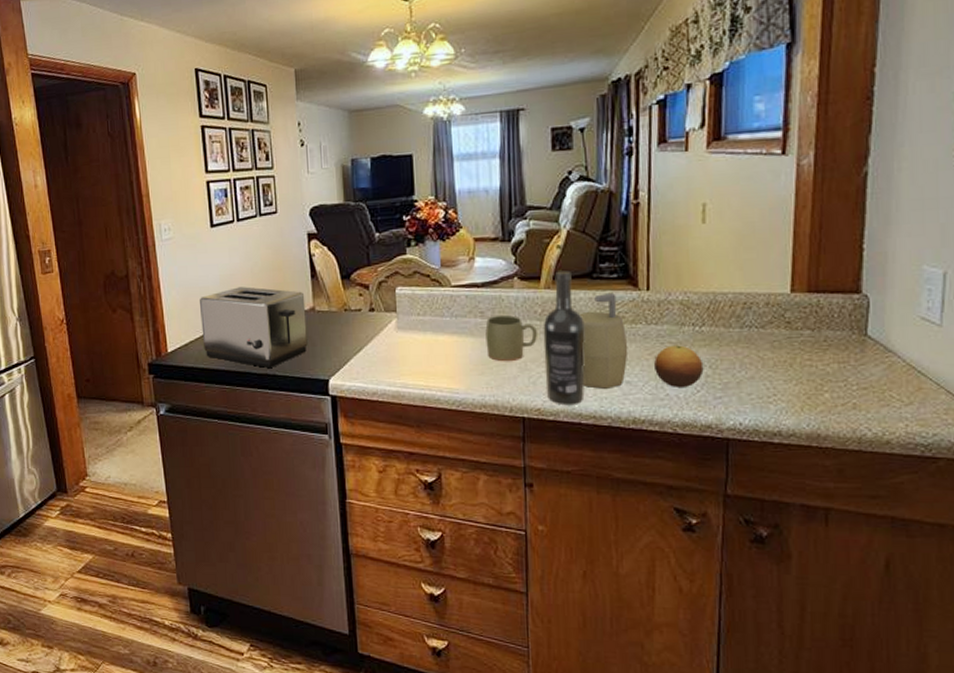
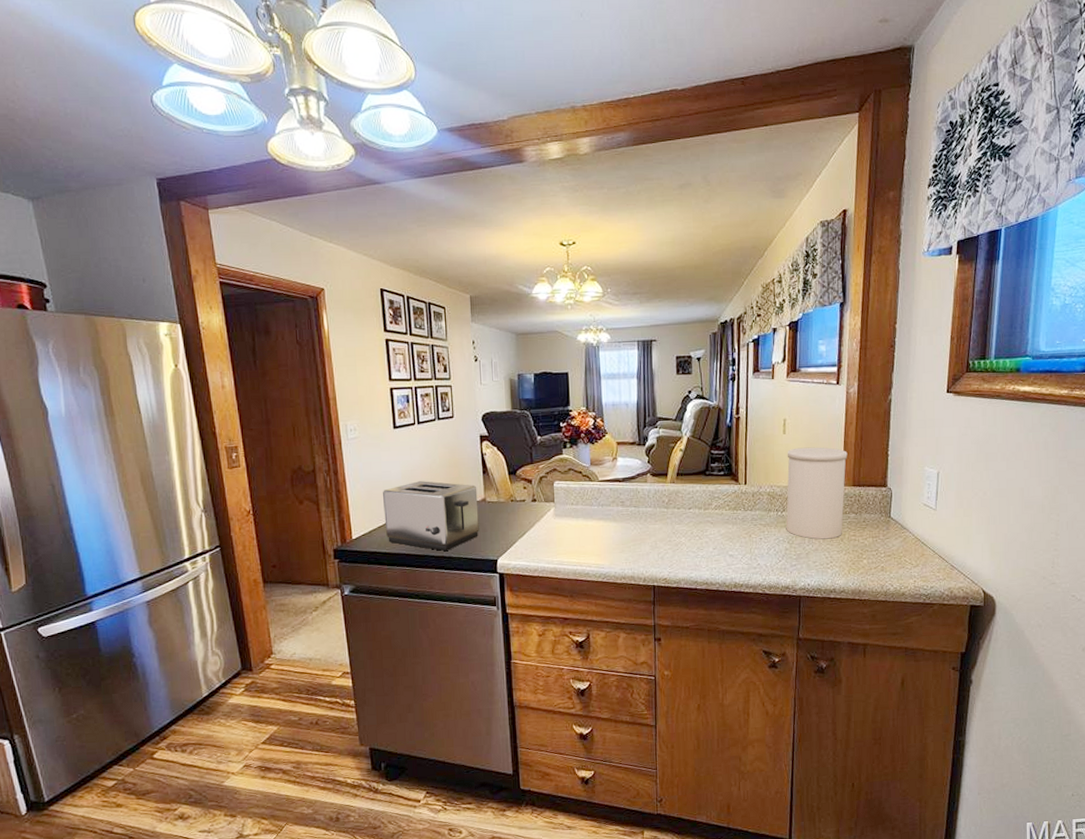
mug: present [485,314,537,362] -> none [625,504,665,542]
wine bottle: present [543,271,586,406] -> none [669,469,701,575]
soap dispenser: present [579,292,628,389] -> none [696,486,731,561]
fruit: present [653,345,704,387] -> none [749,526,784,558]
canister: none [706,240,799,364] -> present [786,447,848,540]

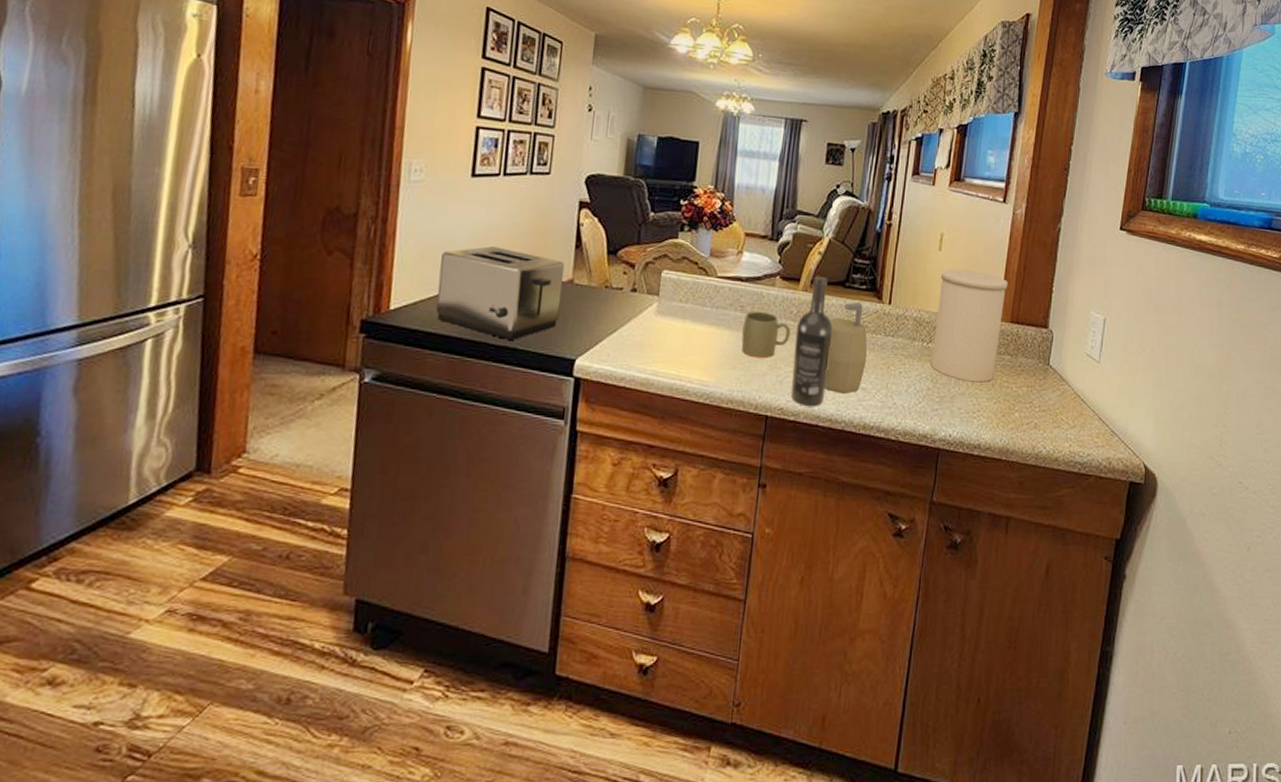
mug: none [625,504,665,542] -> present [741,311,790,359]
wine bottle: none [669,469,701,575] -> present [790,276,834,408]
soap dispenser: none [696,486,731,561] -> present [824,302,868,394]

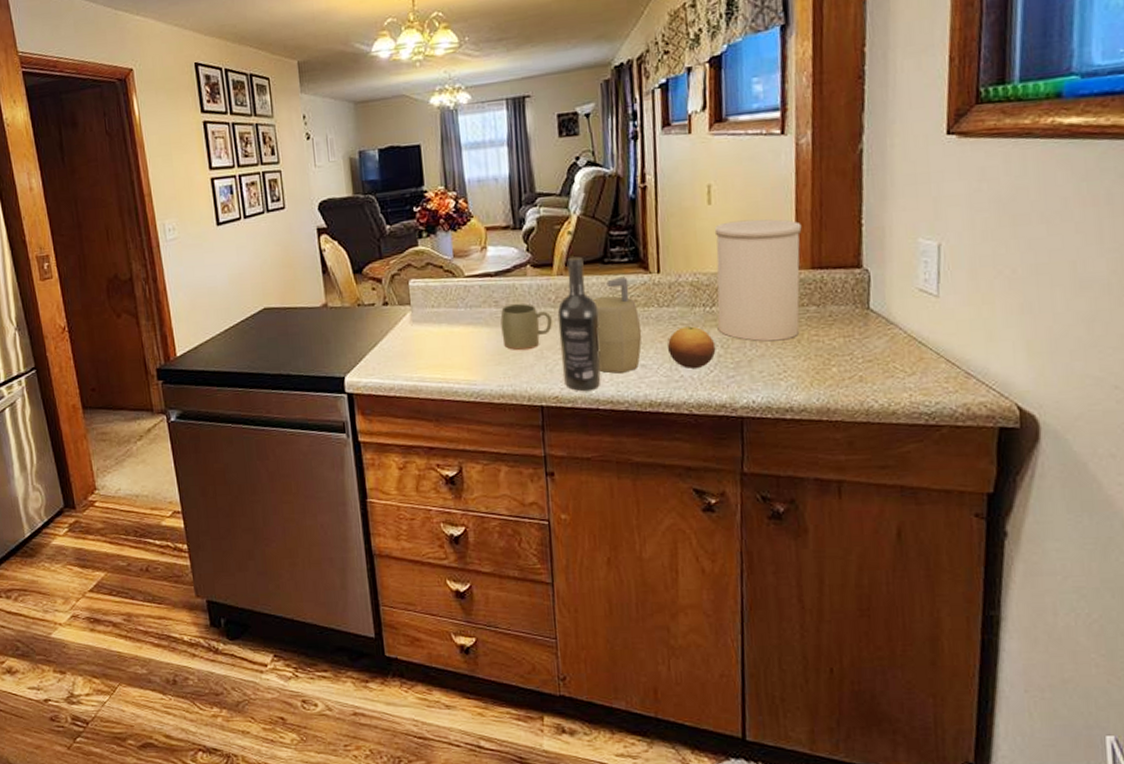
toaster: present [436,246,565,341] -> none [208,285,322,369]
fruit: none [886,357,927,398] -> present [667,326,716,369]

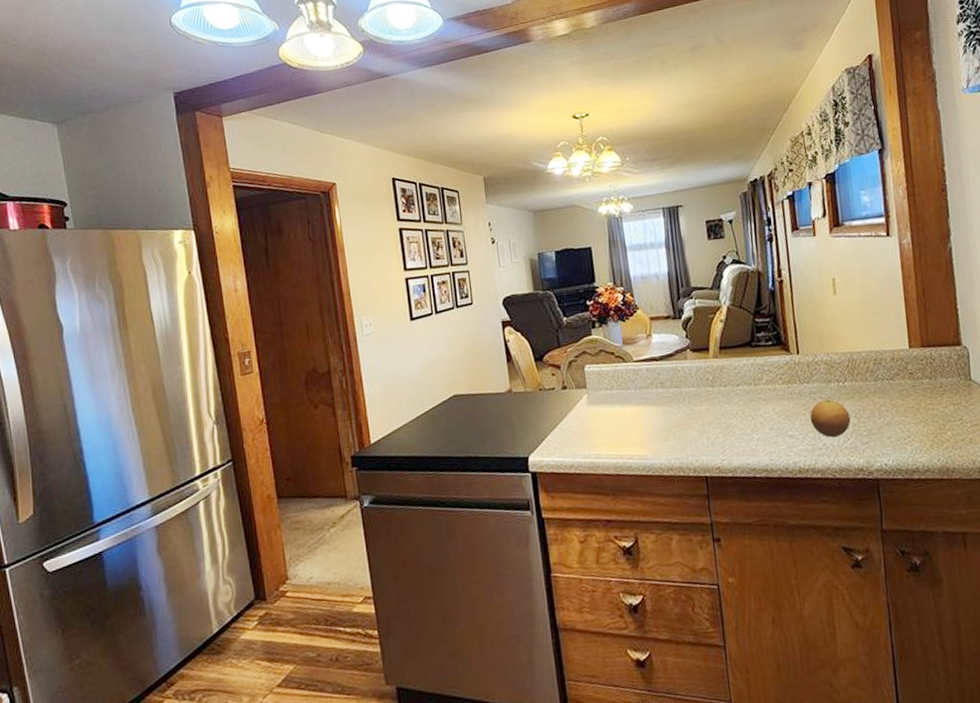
mug: present [500,303,552,351] -> none [666,383,711,427]
wine bottle: present [557,256,601,392] -> none [715,341,757,463]
soap dispenser: present [593,276,642,374] -> none [744,357,789,444]
canister: present [714,219,802,342] -> none [840,306,917,411]

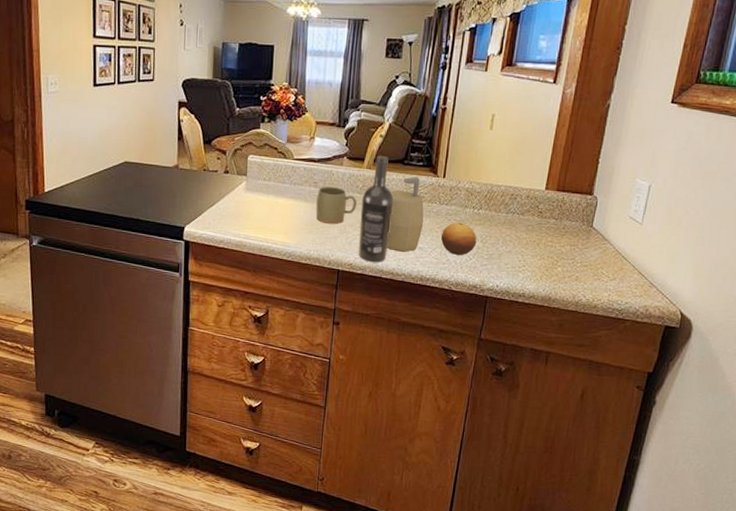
mug: none [666,383,711,427] -> present [316,186,357,225]
wine bottle: none [715,341,757,463] -> present [358,155,395,263]
soap dispenser: none [744,357,789,444] -> present [386,176,424,252]

